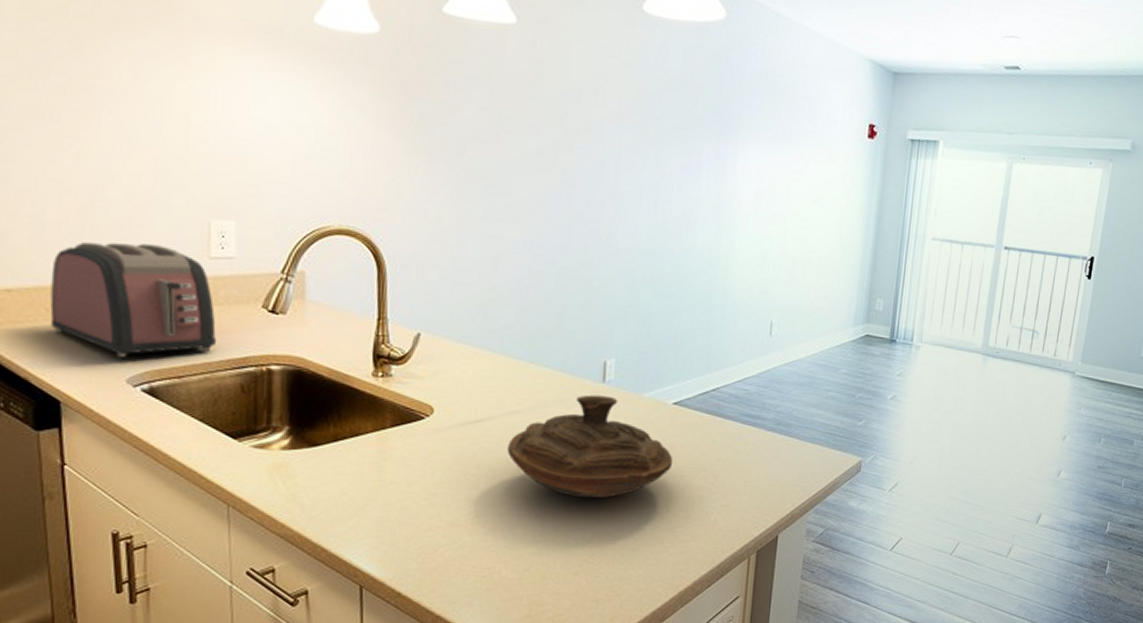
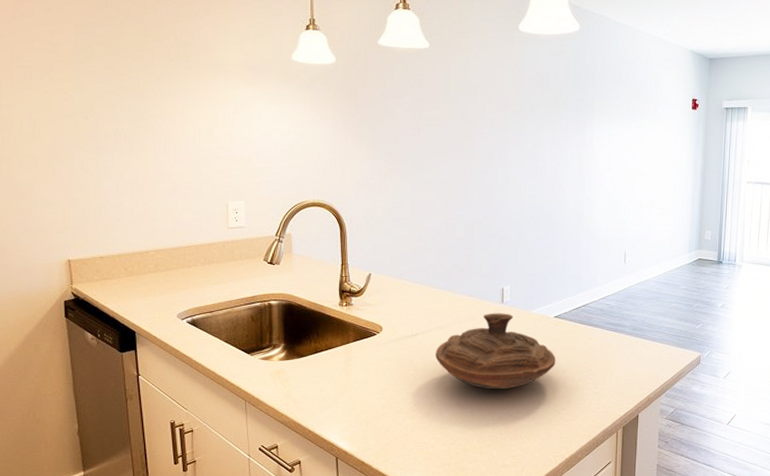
toaster: present [50,242,217,358] -> none [127,221,235,300]

